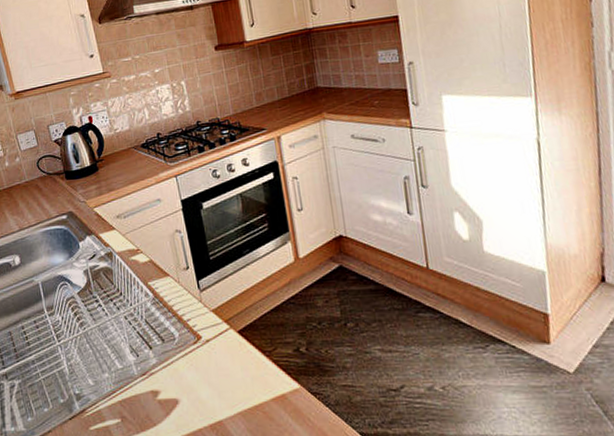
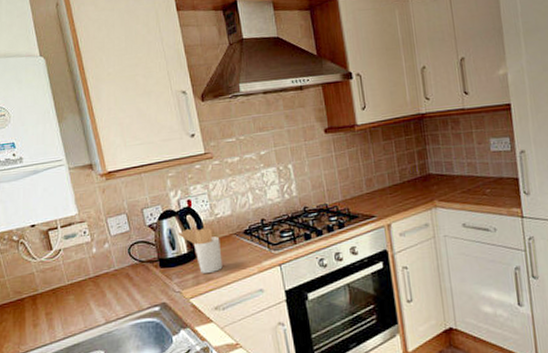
utensil holder: none [81,142,123,184] -> present [178,228,223,273]

